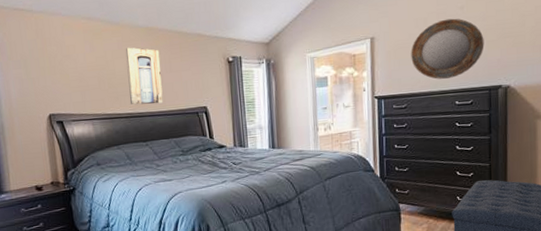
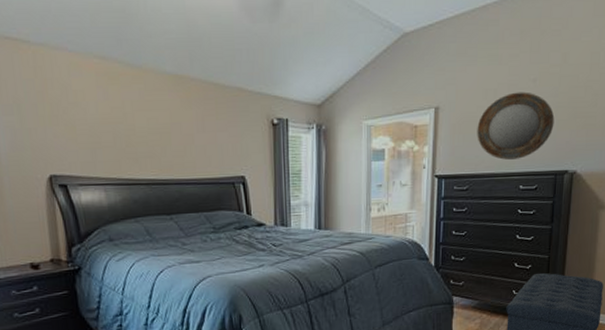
wall art: present [125,47,163,105] -> none [148,98,193,170]

